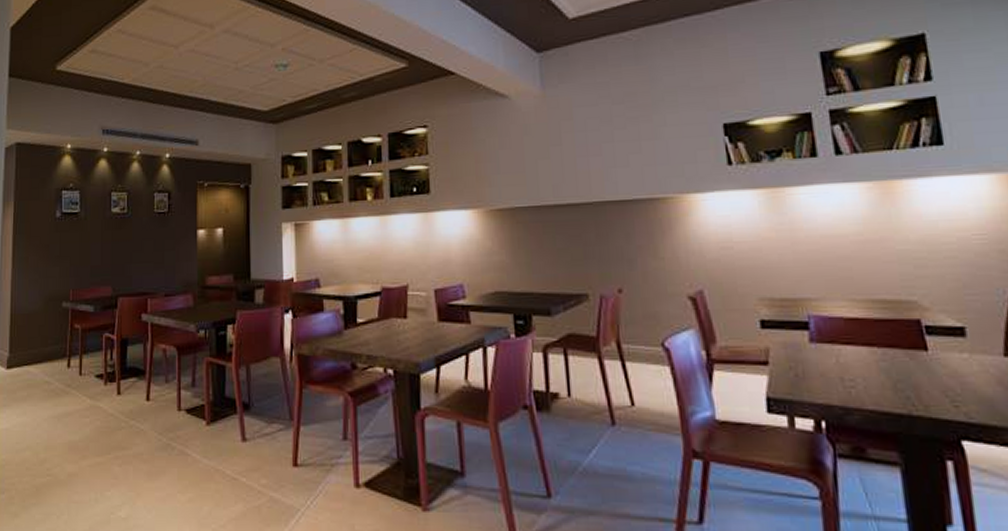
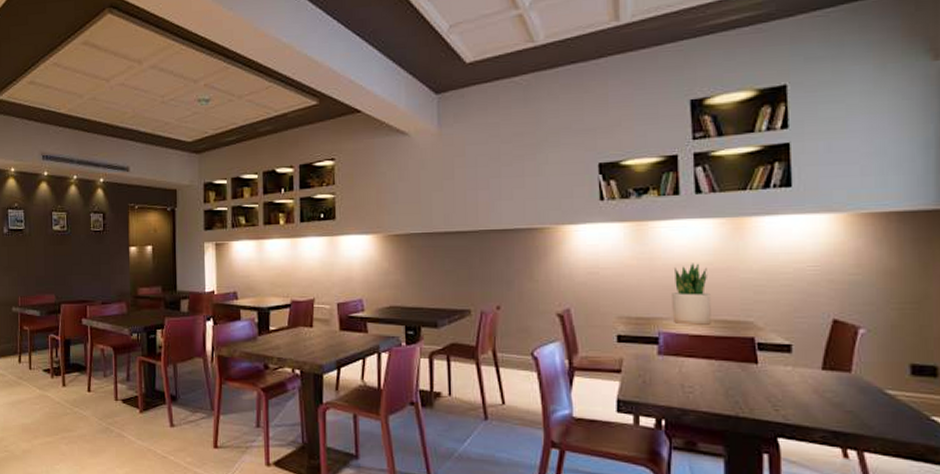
planter: none [819,234,868,306] -> present [672,263,711,325]

